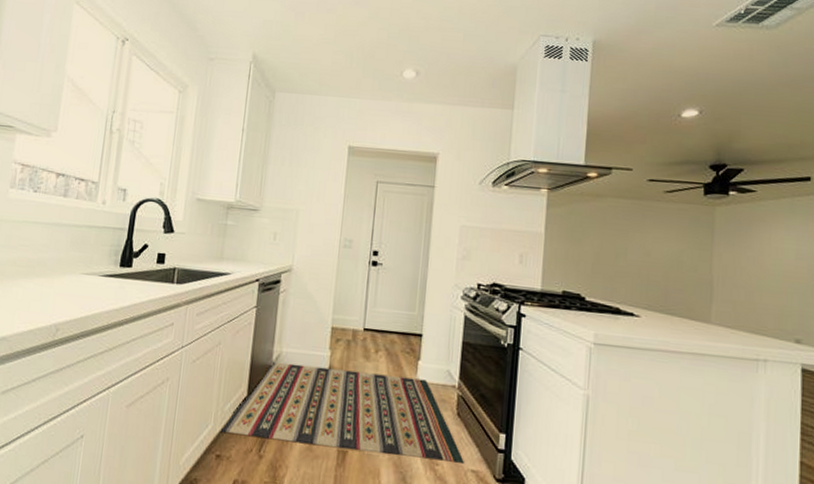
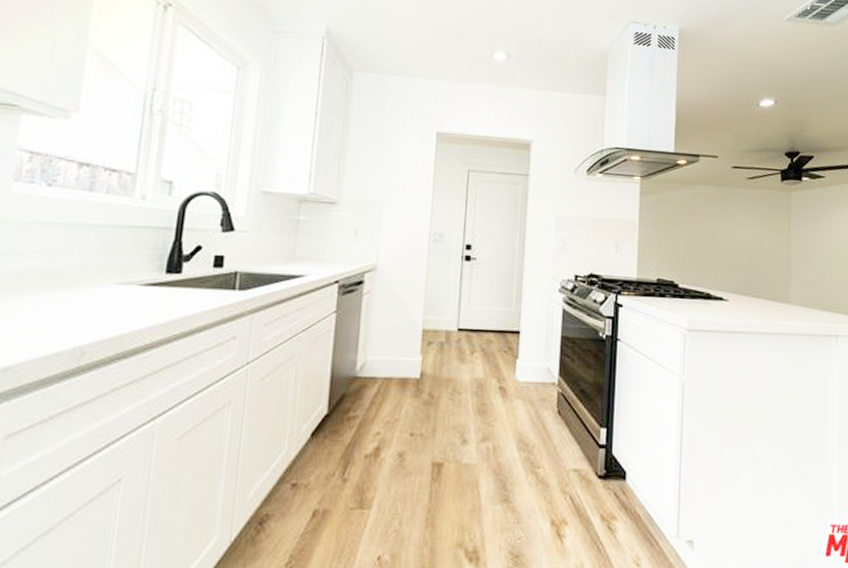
rug: present [220,361,464,463] -> none [296,372,566,463]

